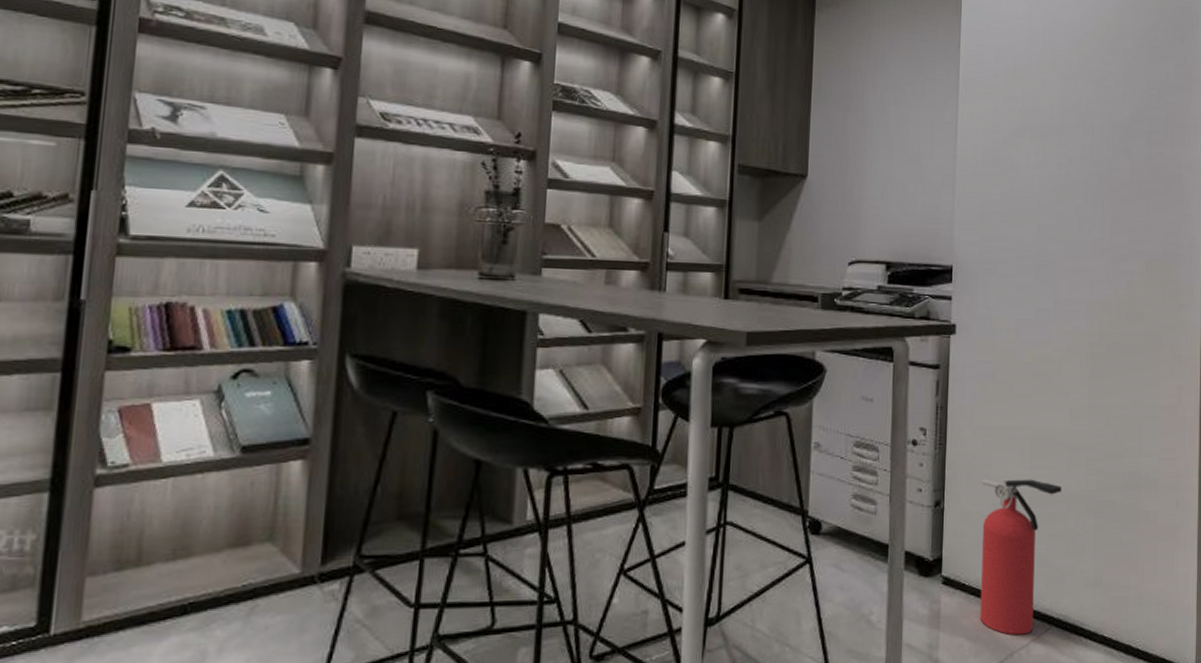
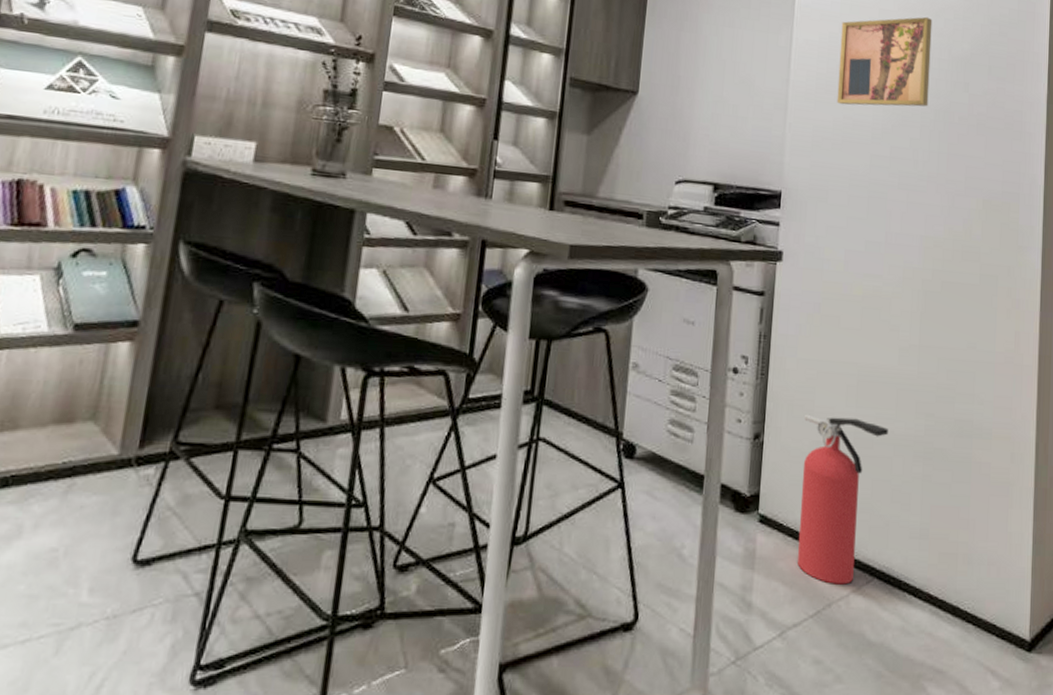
wall art: none [1003,85,1094,177] -> present [837,16,933,107]

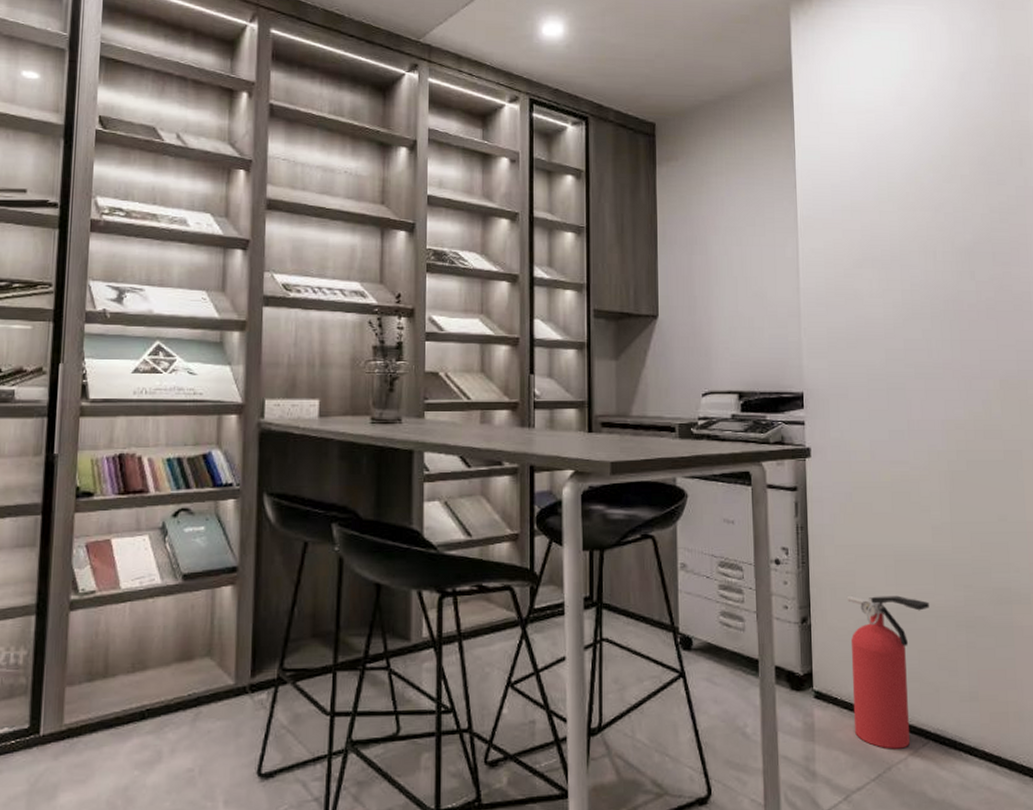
wall art: present [837,16,933,107] -> none [844,213,937,306]

